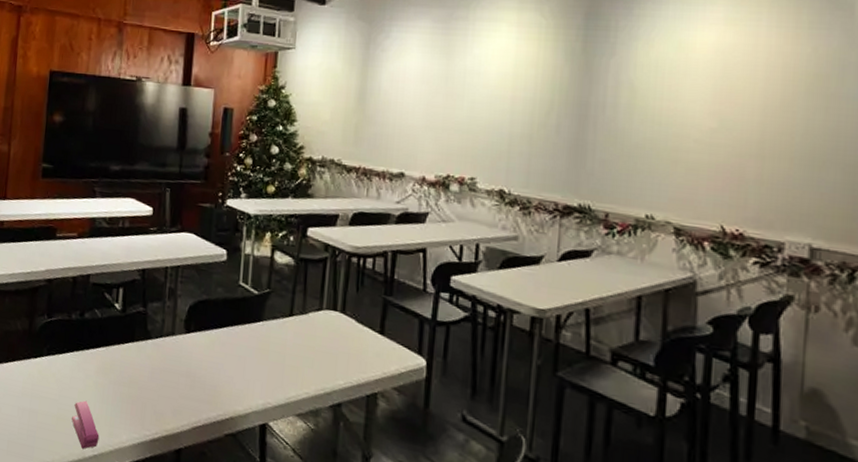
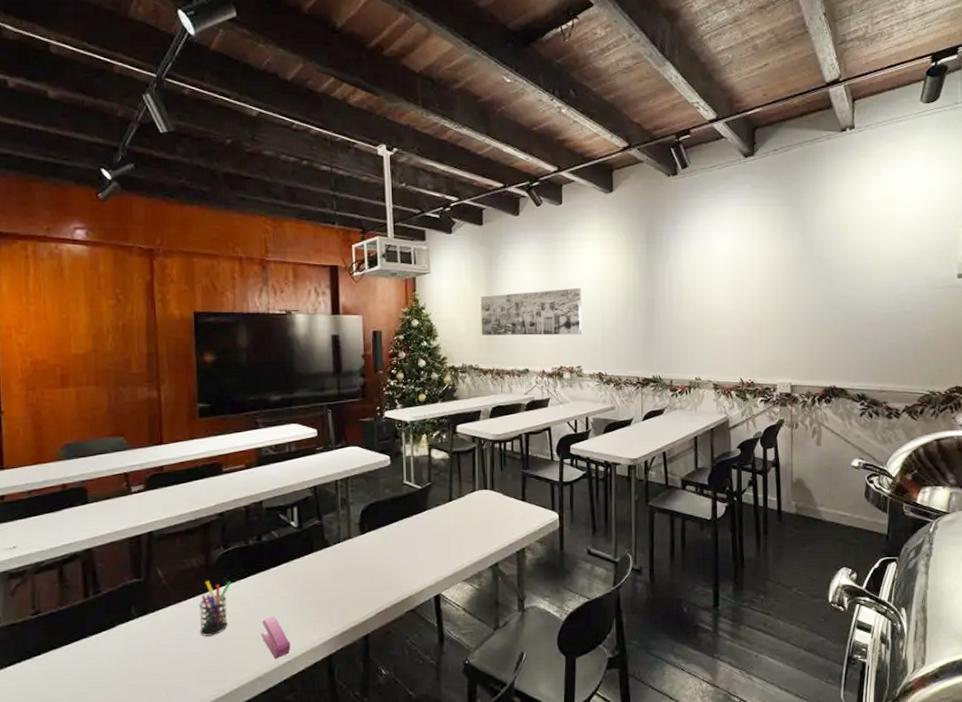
pen holder: none [15,346,51,407] -> present [199,580,232,636]
wall art: none [348,79,485,139] -> present [480,288,582,336]

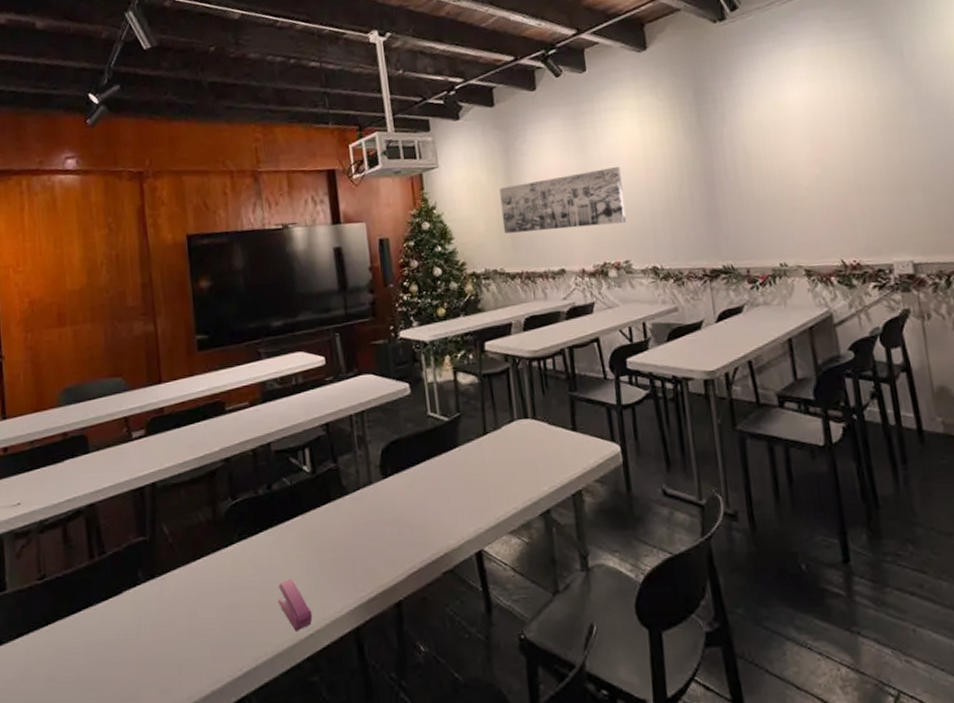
pen holder: present [199,580,232,636] -> none [209,537,243,604]

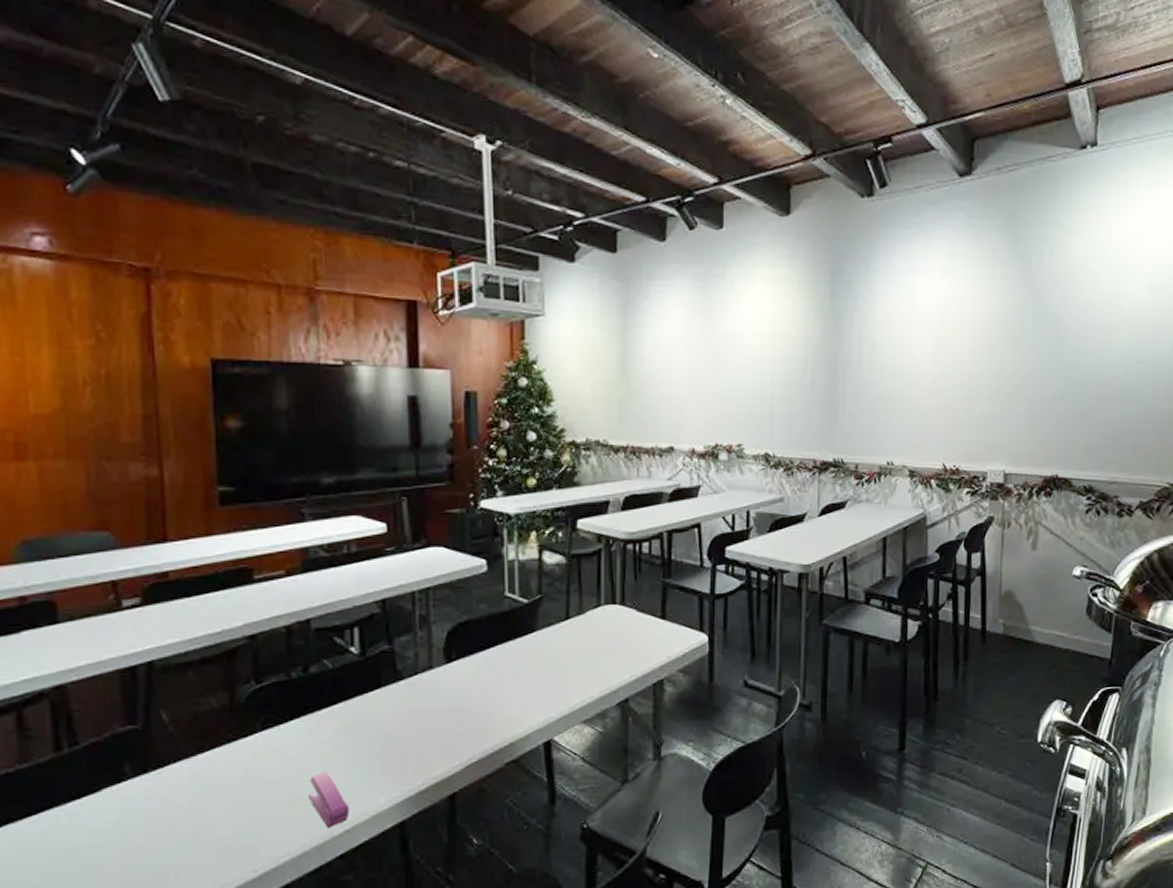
wall art: present [499,167,627,234] -> none [612,341,745,403]

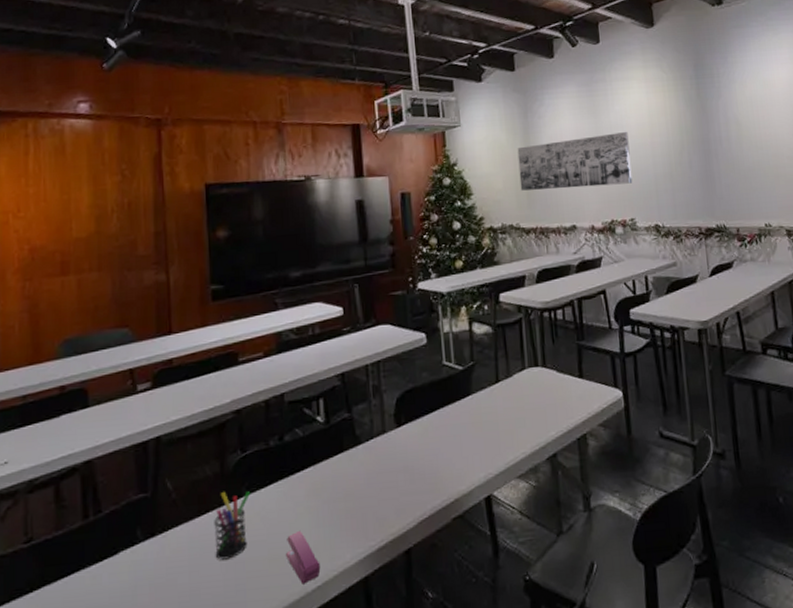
pen holder: none [221,725,267,801] -> present [214,491,251,560]
wall art: none [612,341,745,403] -> present [517,132,633,191]

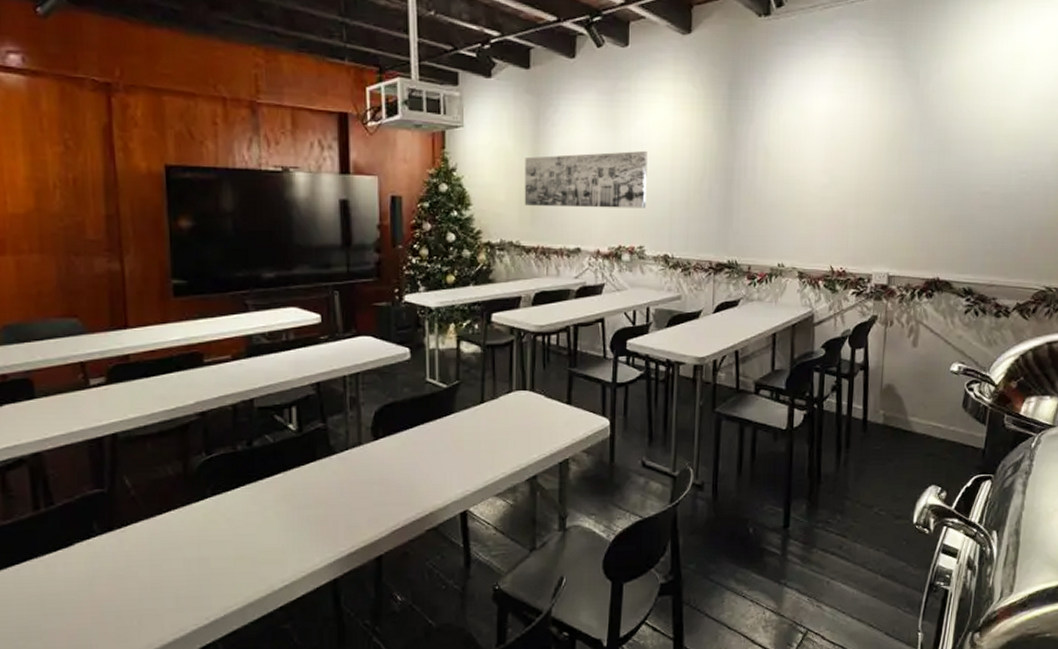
pen holder: present [214,491,251,560] -> none [176,491,217,557]
stapler: present [286,530,321,584] -> none [253,533,289,583]

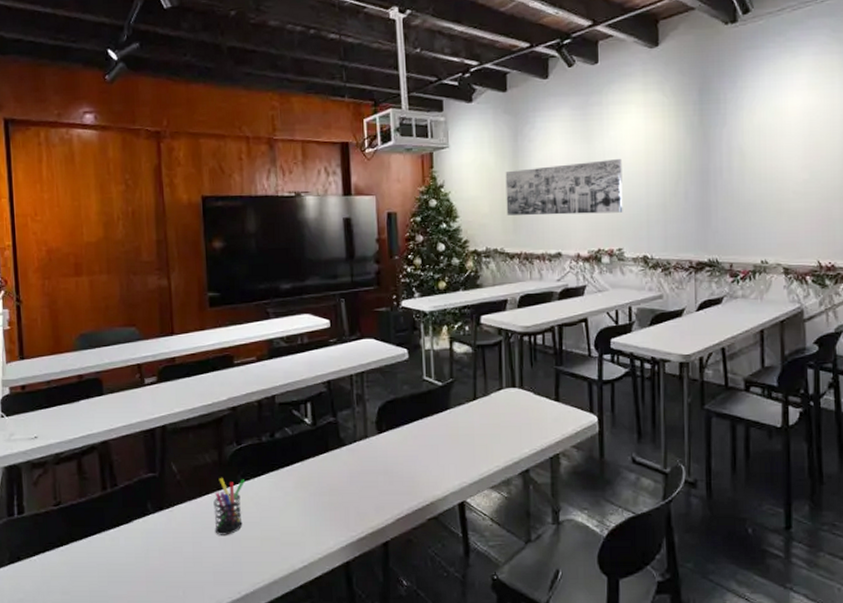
pen holder: none [176,491,217,557] -> present [213,477,246,535]

